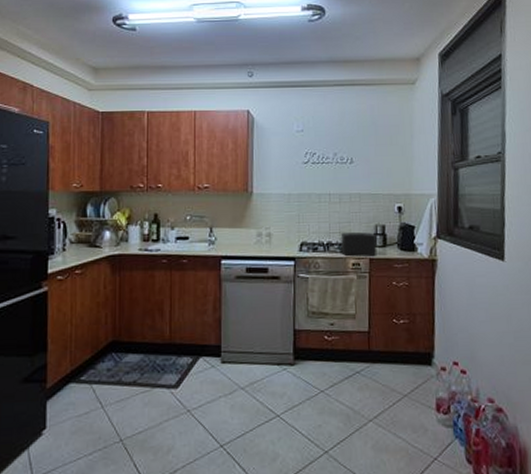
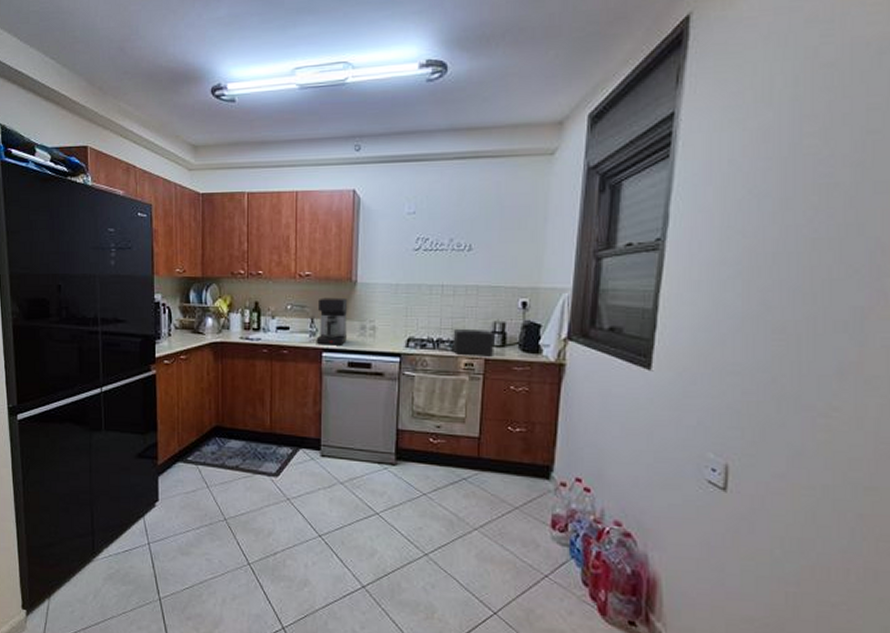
coffee maker: none [215,207,245,253] -> present [316,297,348,345]

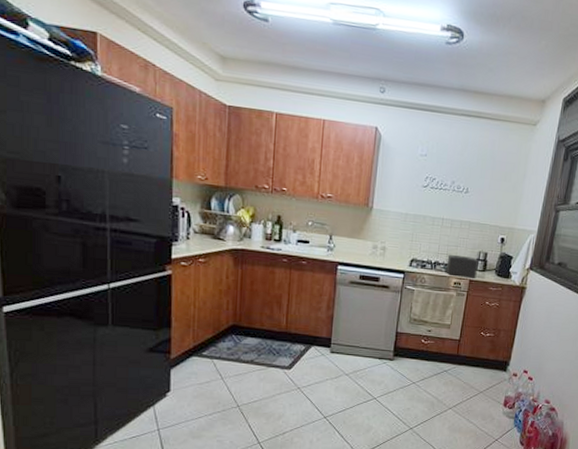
coffee maker: present [316,297,348,345] -> none [332,218,364,261]

